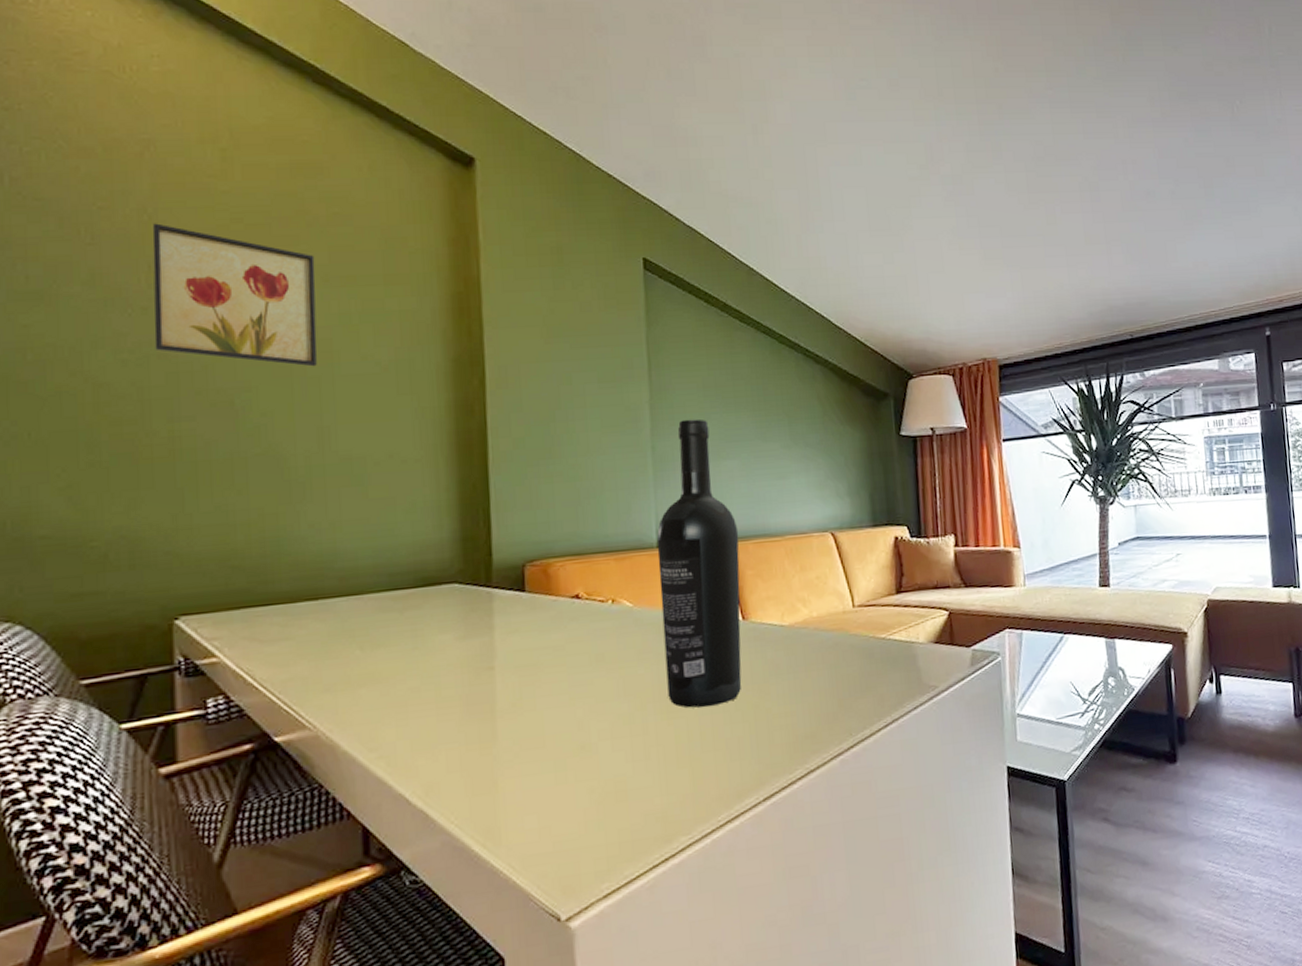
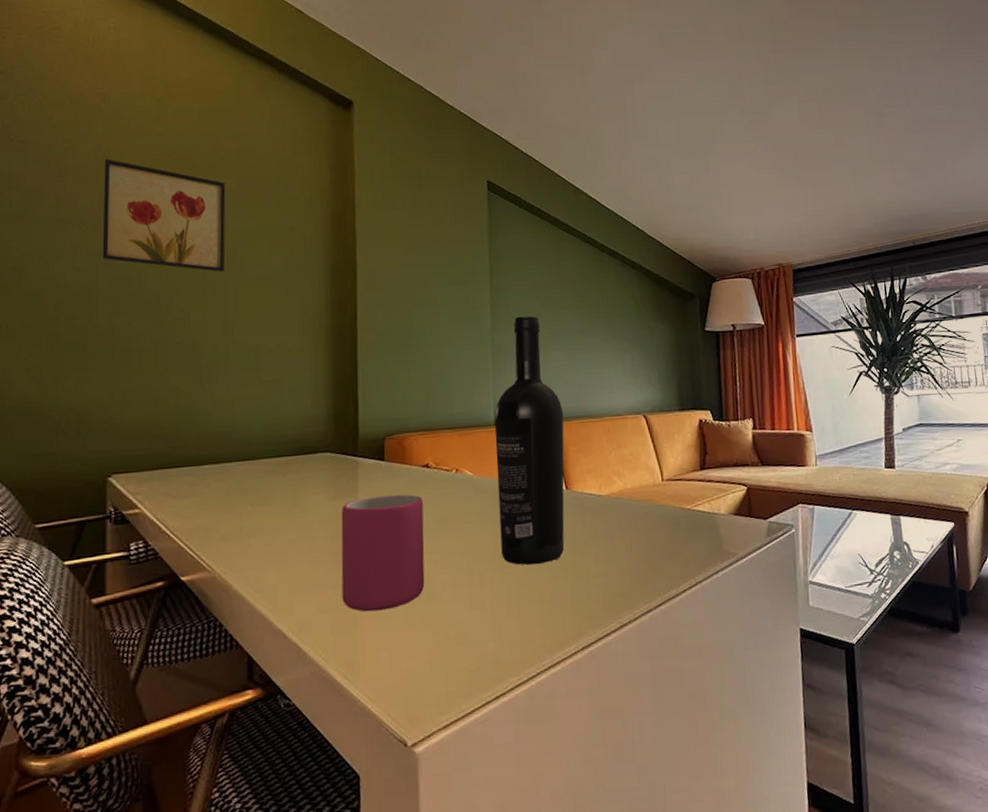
mug: none [473,630,578,770] -> present [341,494,425,612]

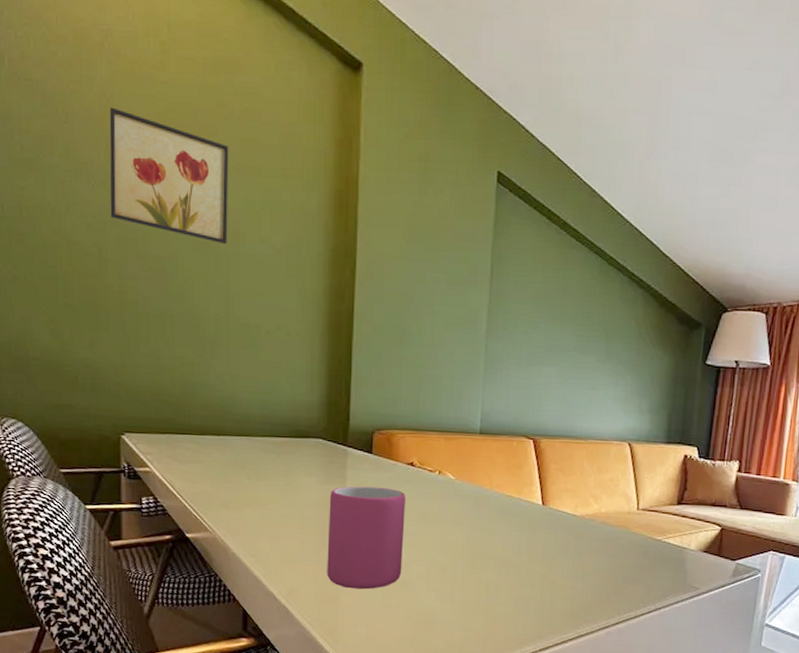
wine bottle: present [494,316,565,565] -> none [475,326,549,570]

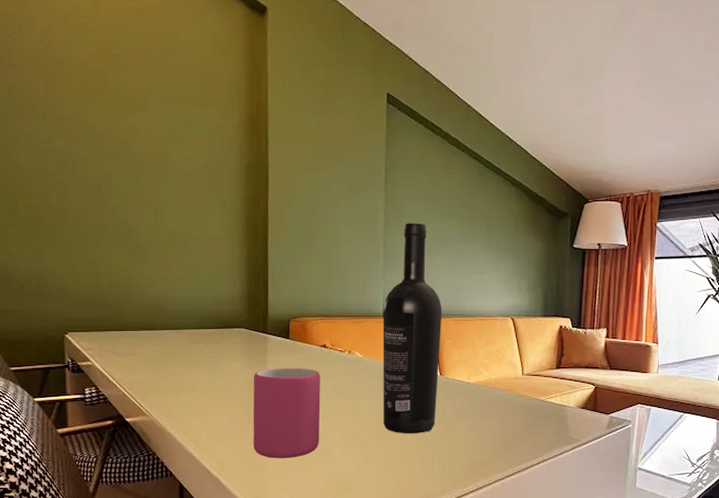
wall art: present [109,107,229,245] -> none [47,52,155,165]
wine bottle: none [475,326,549,570] -> present [382,223,442,433]

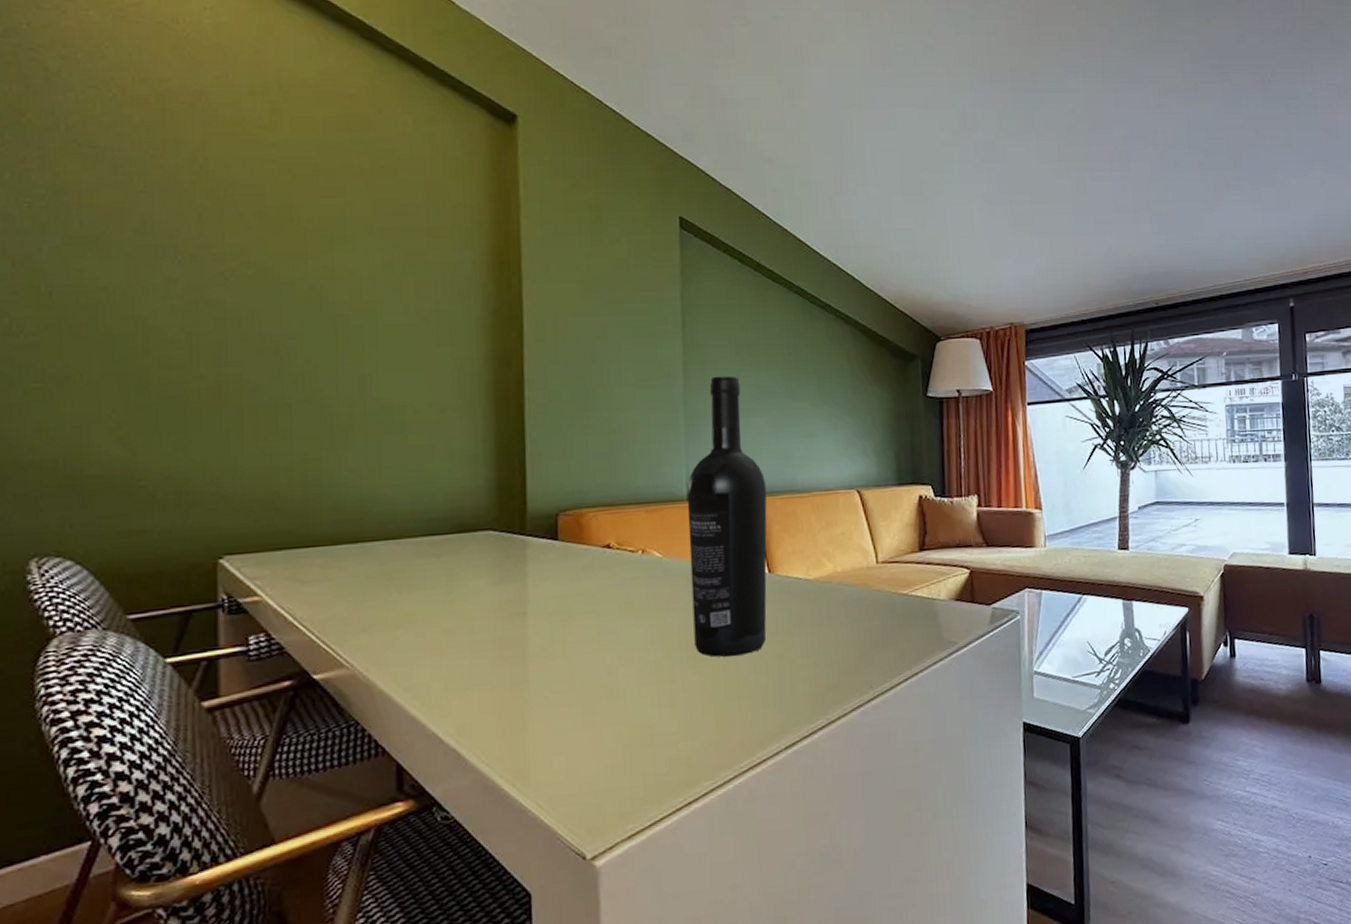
mug: present [253,368,321,459] -> none [506,578,606,712]

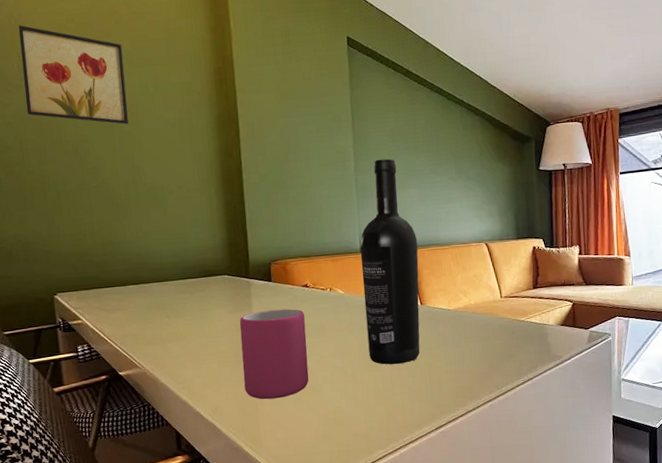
wall art: none [202,173,361,316] -> present [18,25,129,125]
mug: none [506,578,606,712] -> present [239,308,309,400]

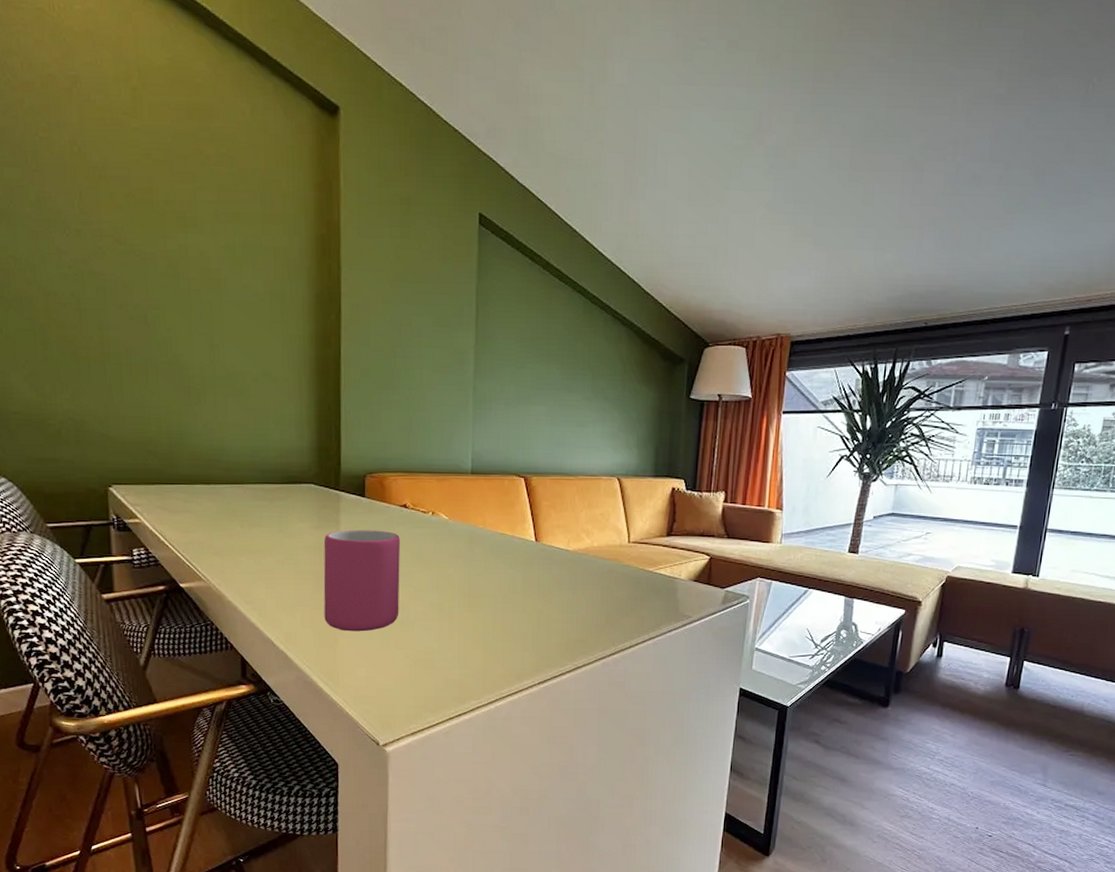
wall art: present [18,25,129,125] -> none [81,155,209,292]
wine bottle: present [360,158,420,365] -> none [471,366,540,606]

